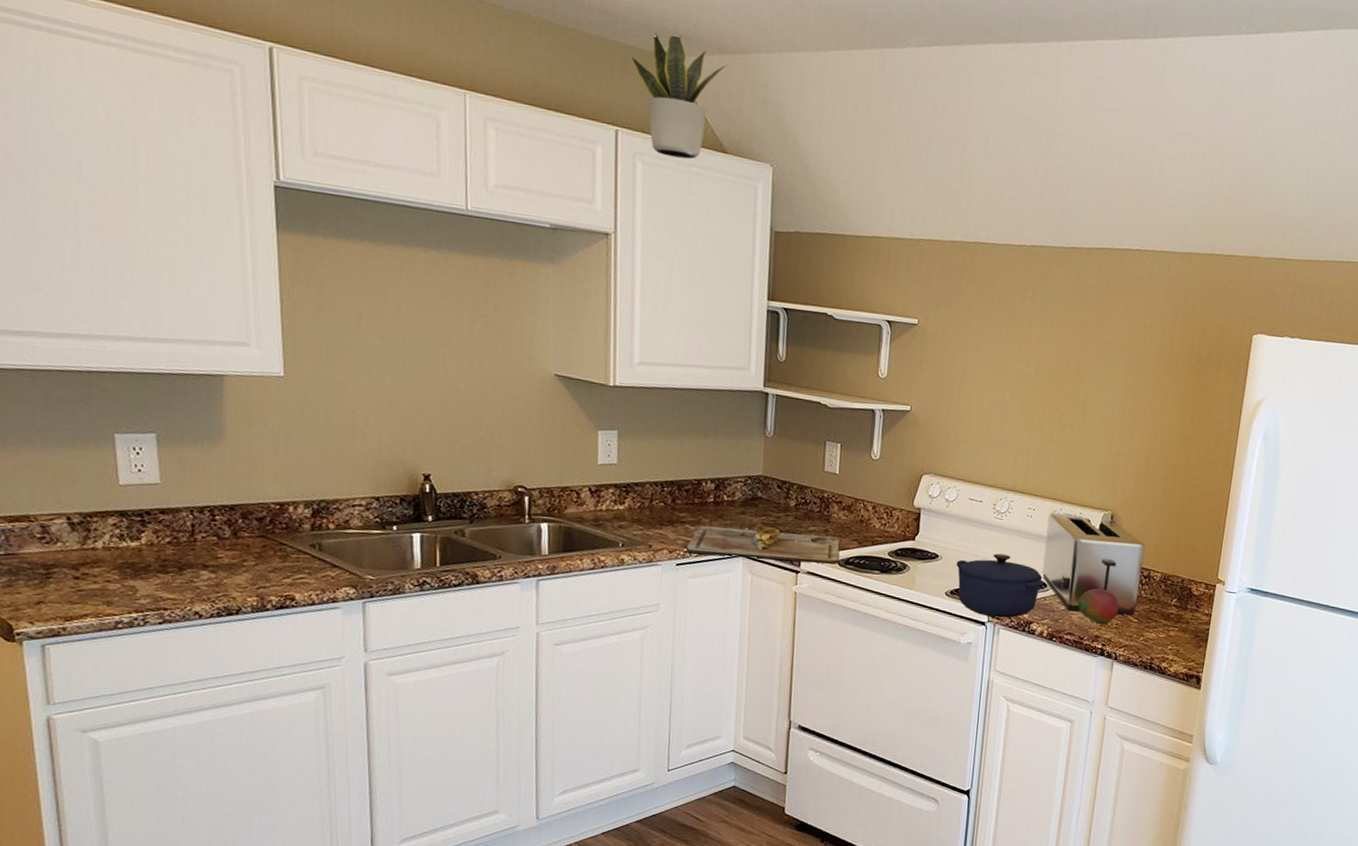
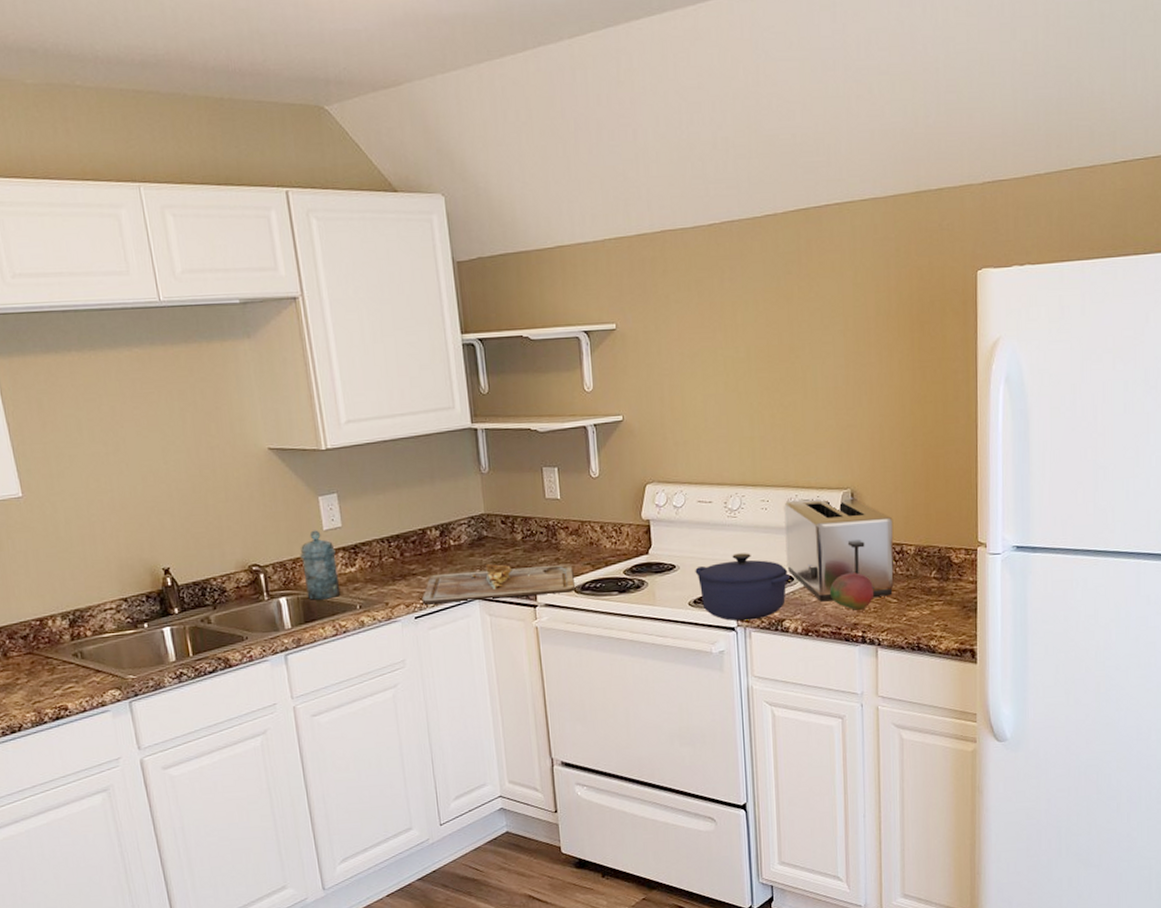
canister: none [569,462,608,532] -> present [300,530,341,600]
potted plant: present [631,33,726,160] -> none [288,80,382,207]

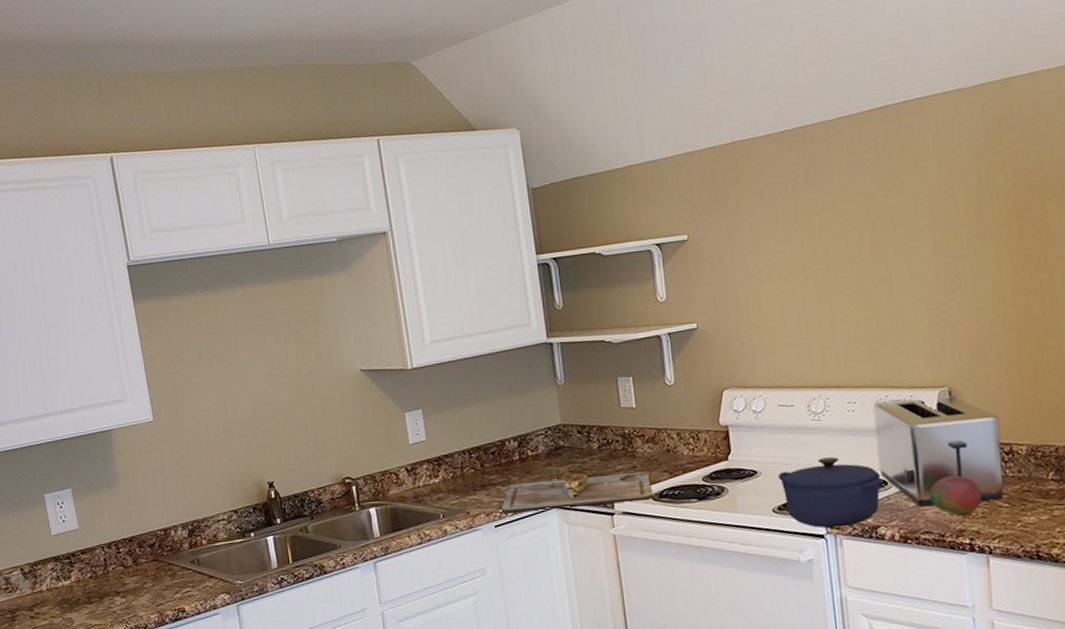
canister: present [300,530,341,600] -> none [388,444,425,510]

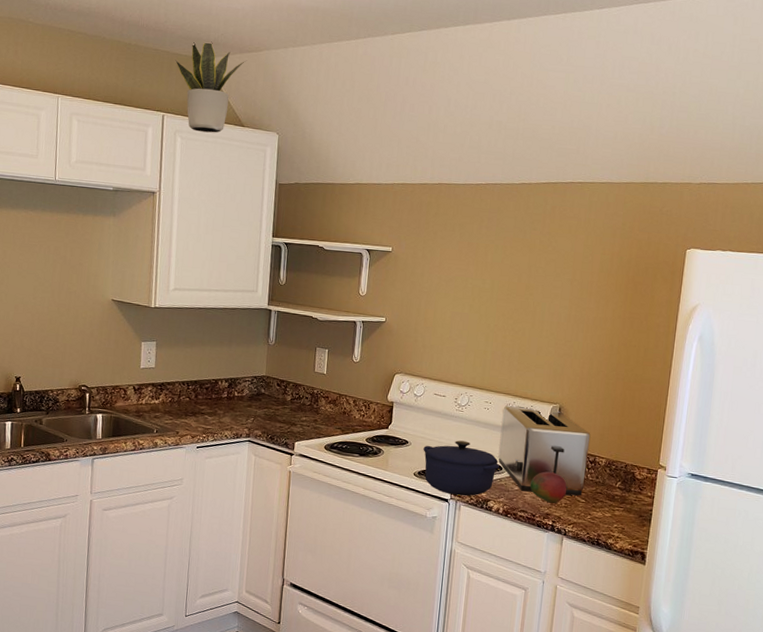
potted plant: none [379,39,462,149] -> present [175,41,245,133]
cutting board: present [501,472,652,514] -> none [204,415,327,448]

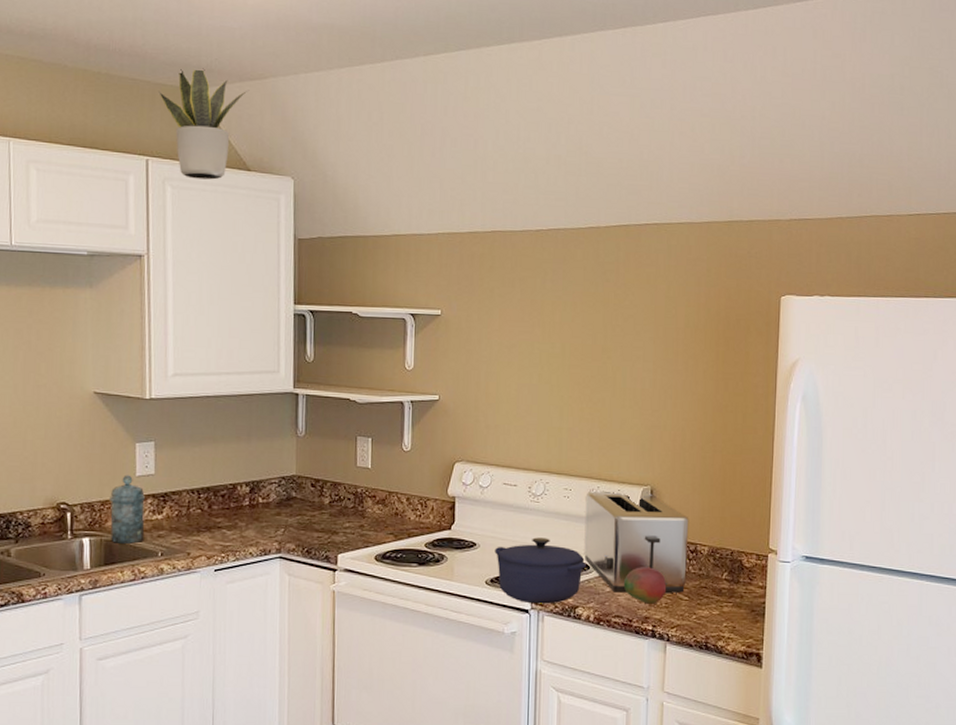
canister: none [118,366,147,421] -> present [109,475,146,544]

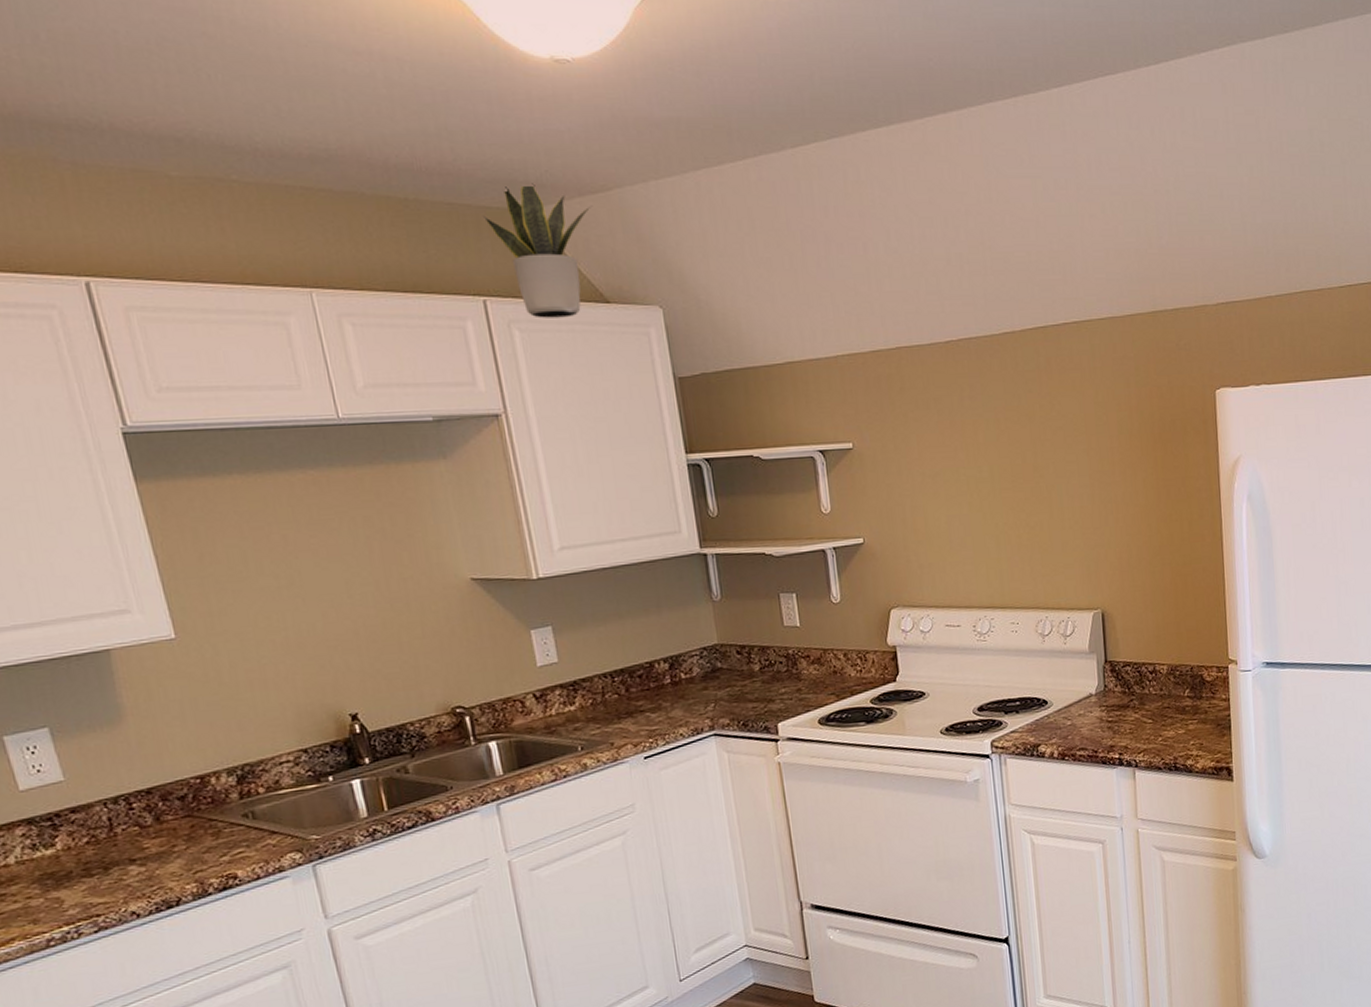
canister: present [109,475,146,544] -> none [511,666,559,743]
cooking pot: present [494,537,586,604] -> none [945,677,1044,748]
toaster: present [584,491,689,593] -> none [1034,617,1149,725]
fruit: present [623,567,667,604] -> none [1084,694,1130,732]

